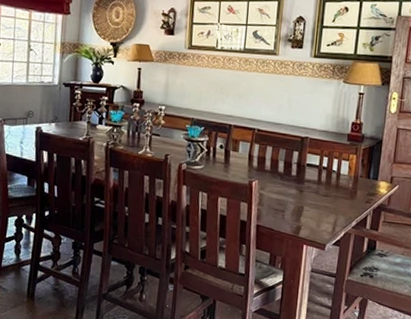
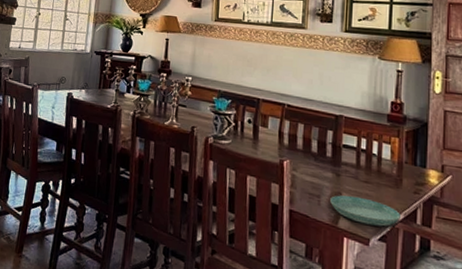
saucer: none [293,208,353,233] -> present [330,195,400,227]

